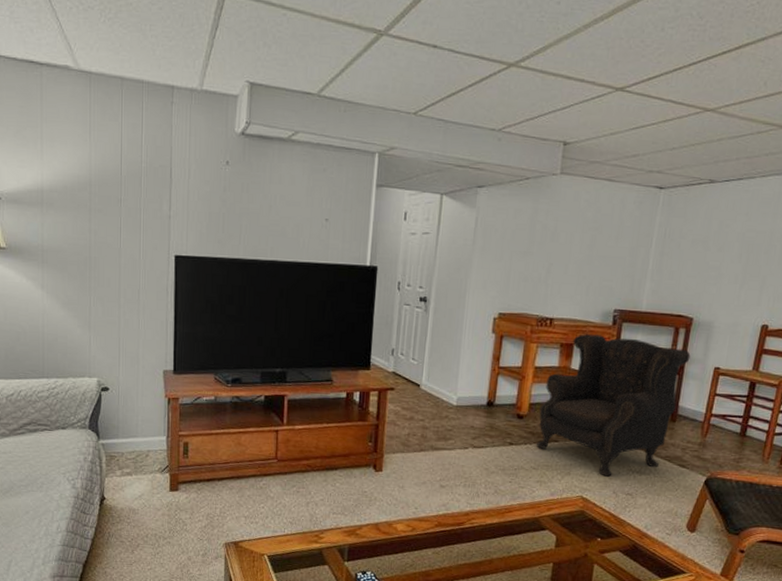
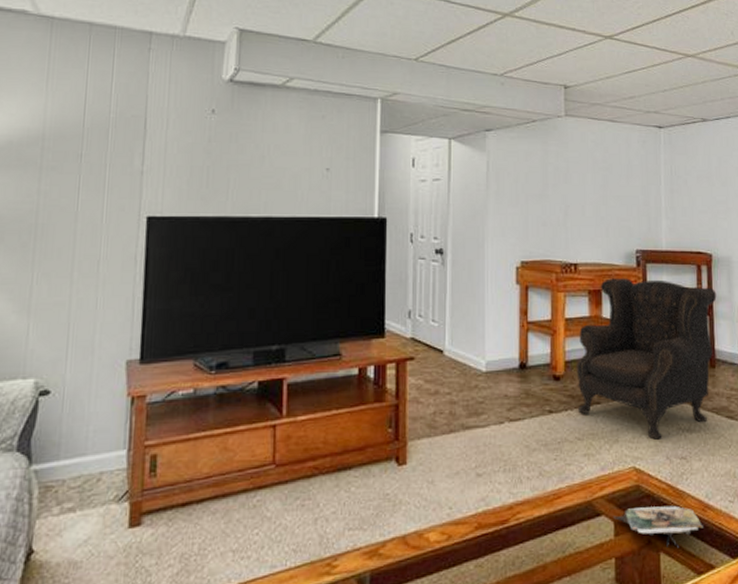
magazine: none [556,528,638,563] -> present [613,505,703,548]

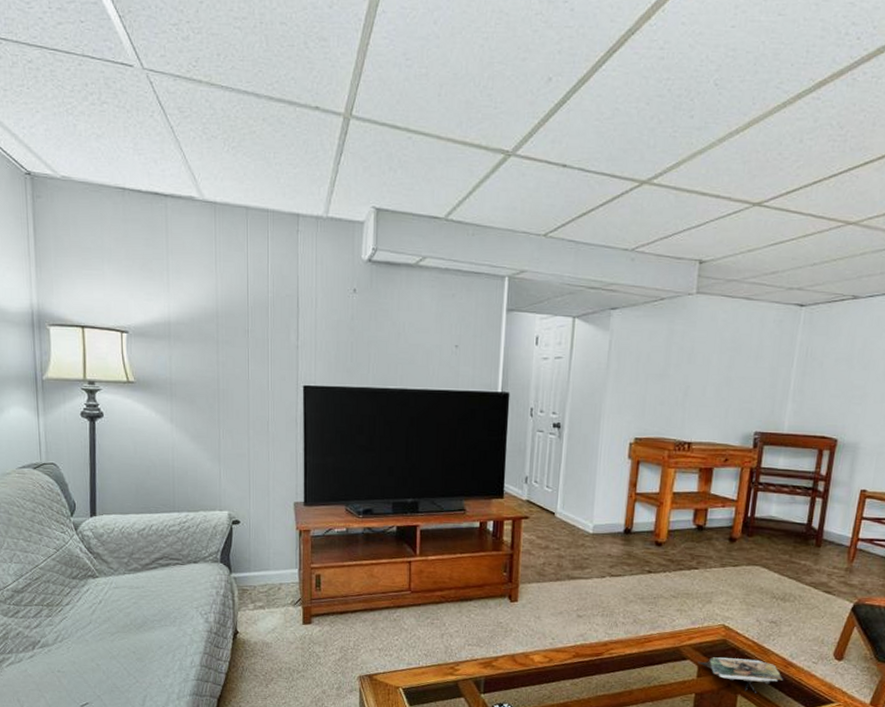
armchair: present [576,278,717,440] -> none [675,458,836,604]

